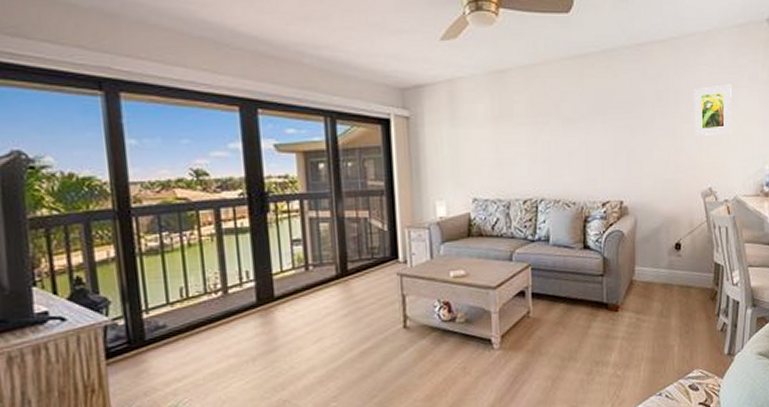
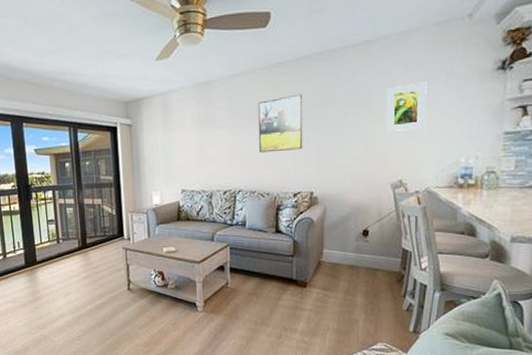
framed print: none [561,90,611,156] -> present [258,94,303,153]

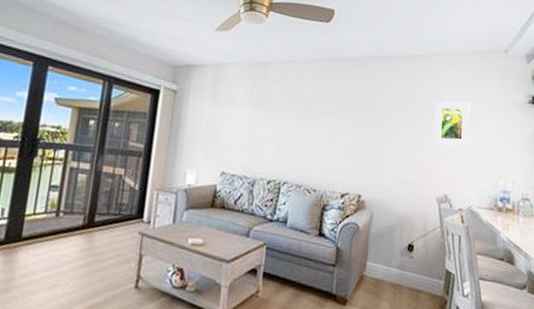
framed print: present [258,94,303,153] -> none [310,91,357,148]

